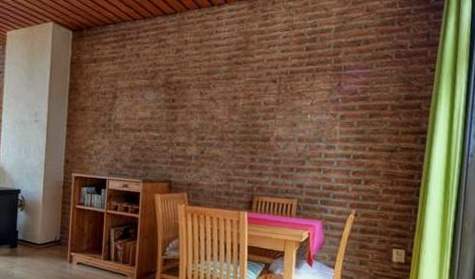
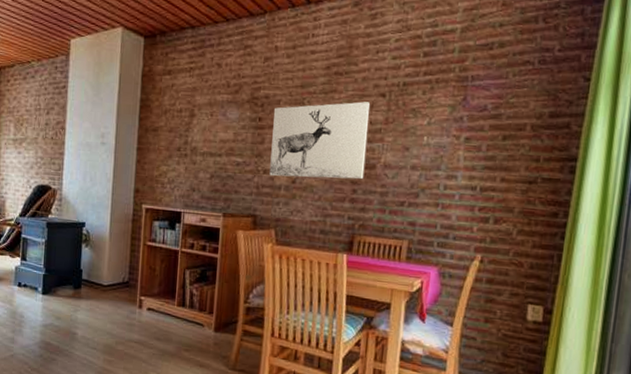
wall art: none [182,86,264,150] -> present [269,101,370,180]

